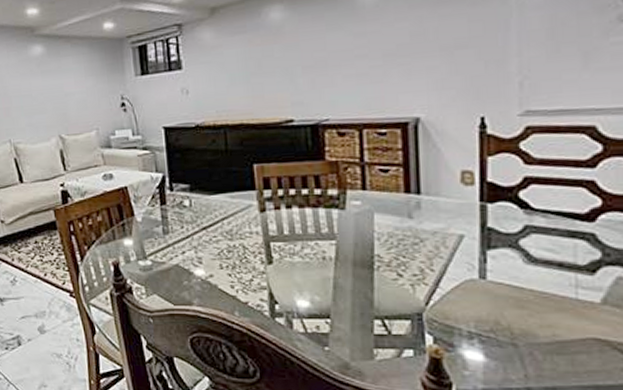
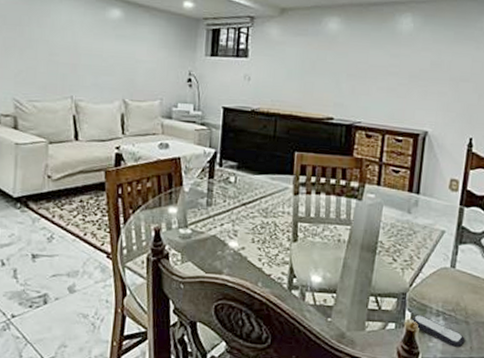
remote control: none [434,338,516,375] -> present [411,314,465,347]

